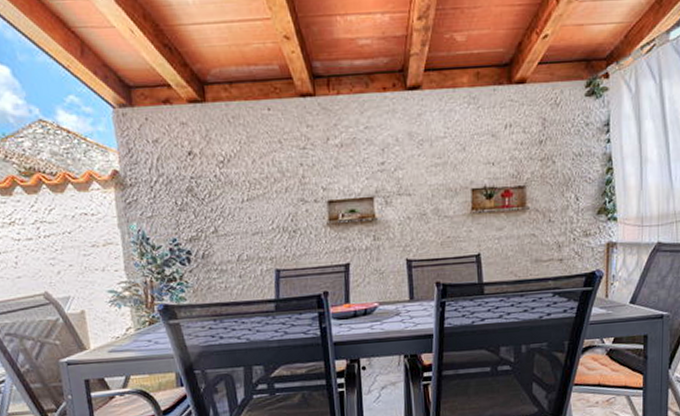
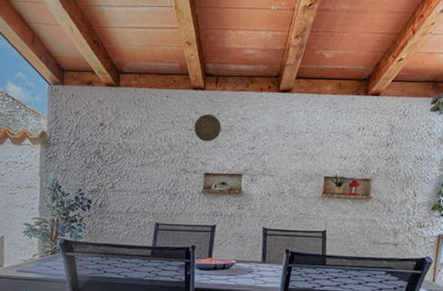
decorative plate: none [307,125,341,162] -> present [194,113,221,142]

